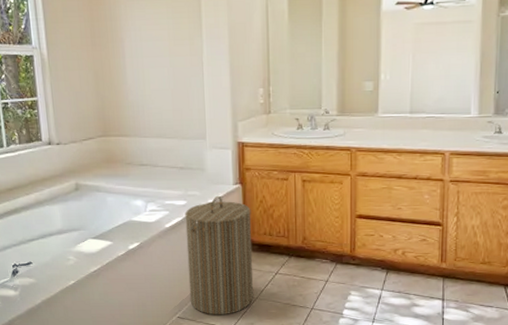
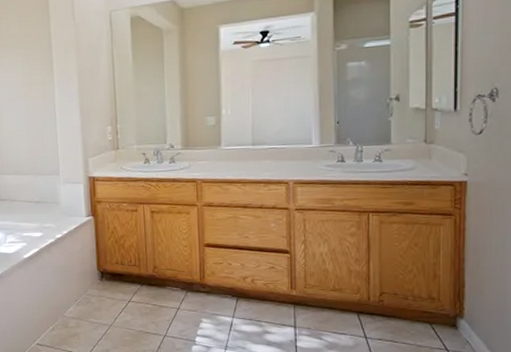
laundry hamper: present [185,195,254,315] -> none [41,227,108,342]

